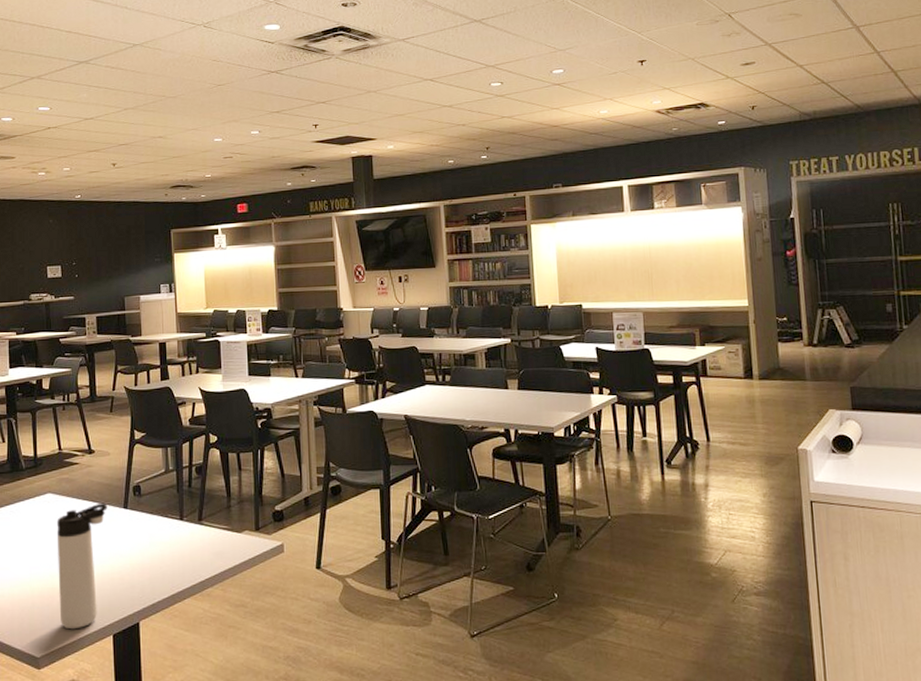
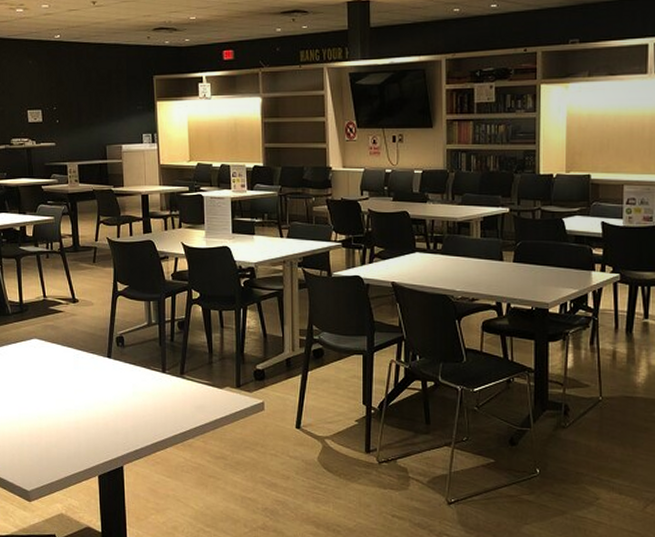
thermos bottle: present [57,502,107,630] -> none [43,351,92,468]

